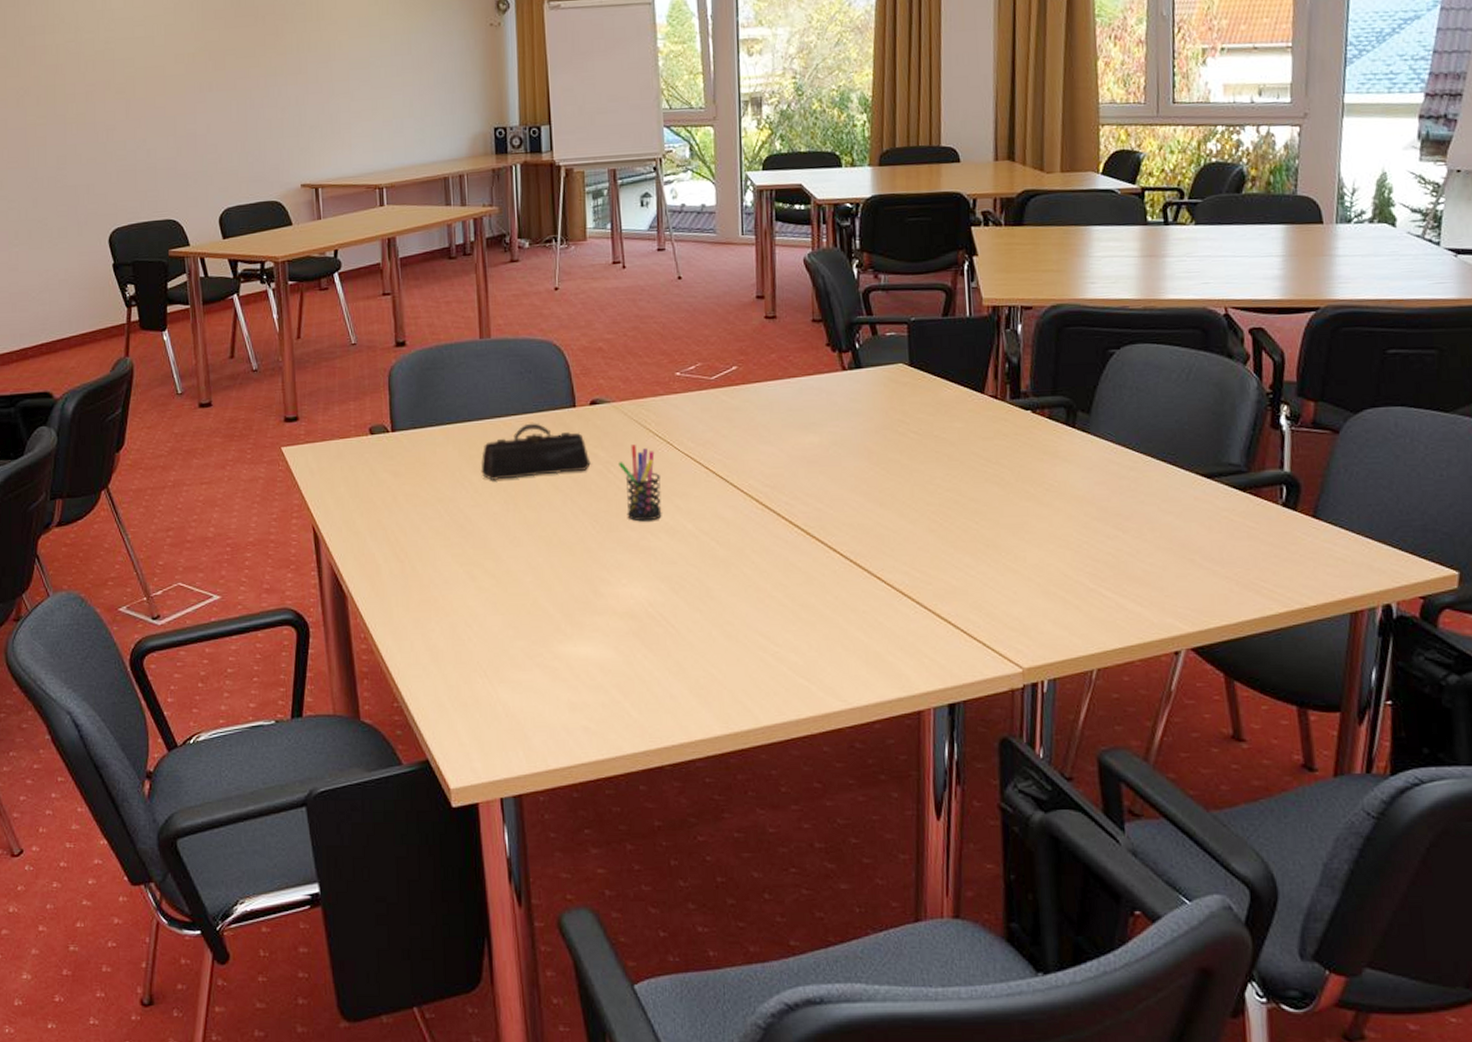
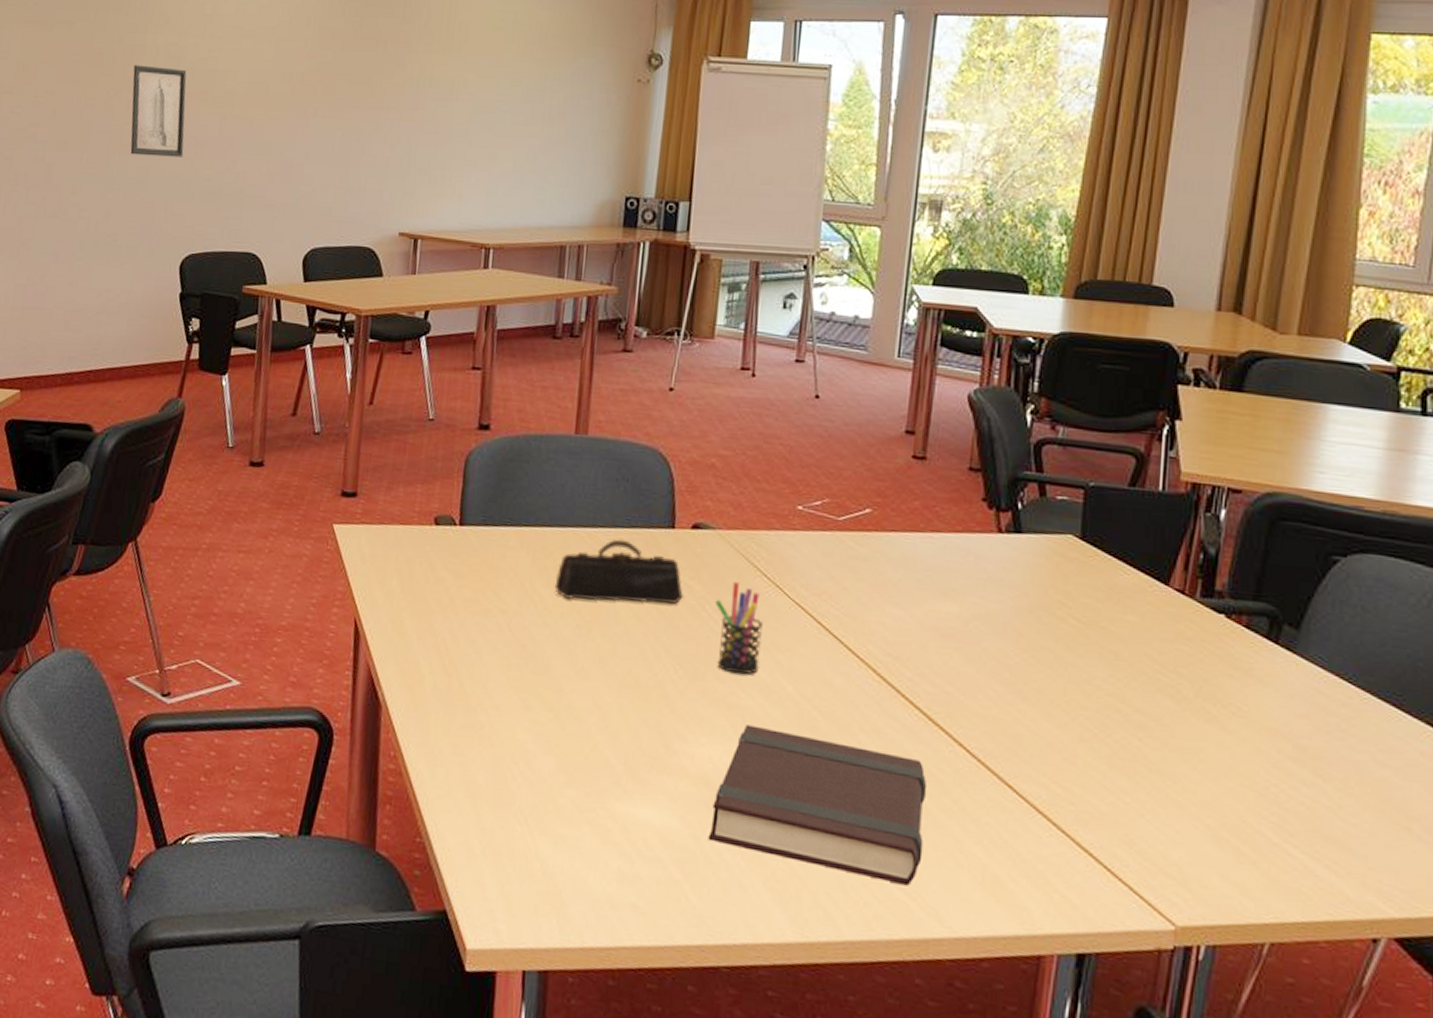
wall art: none [38,63,96,146] -> present [130,65,187,157]
book: none [639,562,816,673] -> present [708,724,926,886]

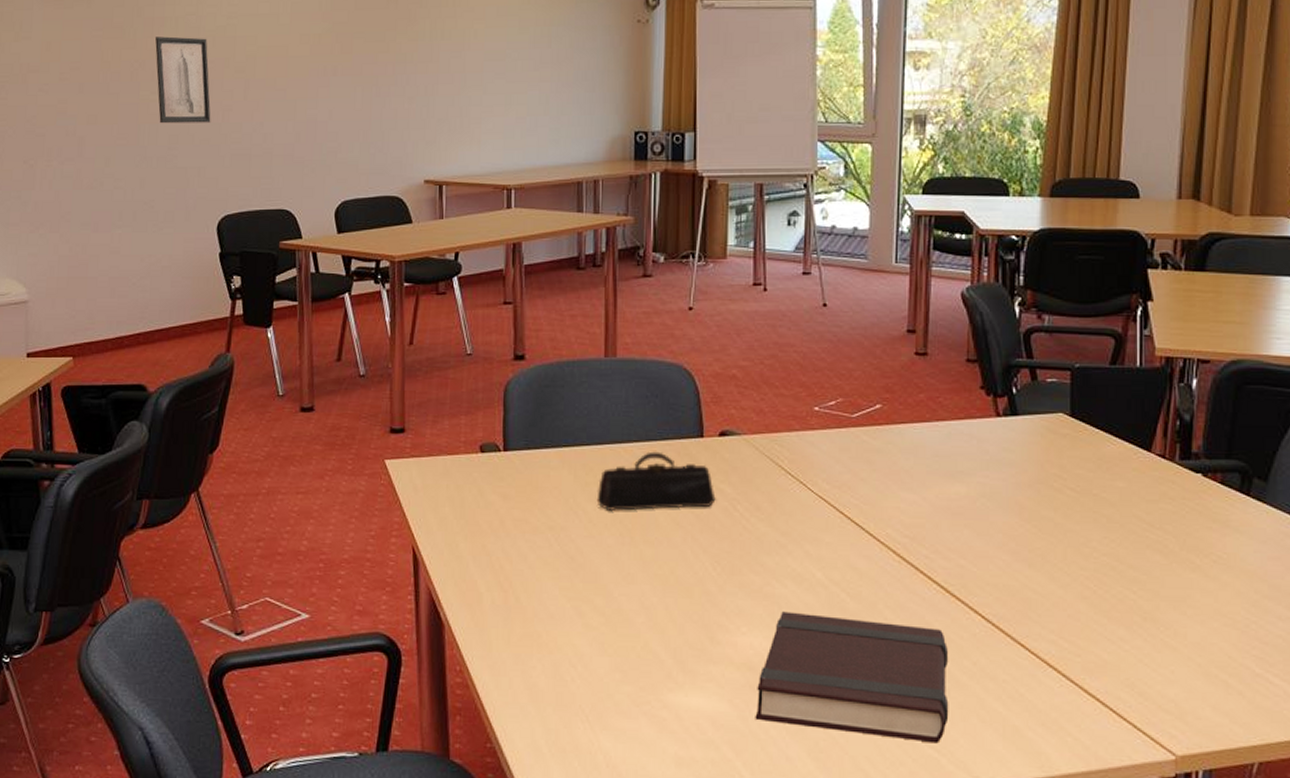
pen holder: present [715,582,763,675] -> none [746,482,790,566]

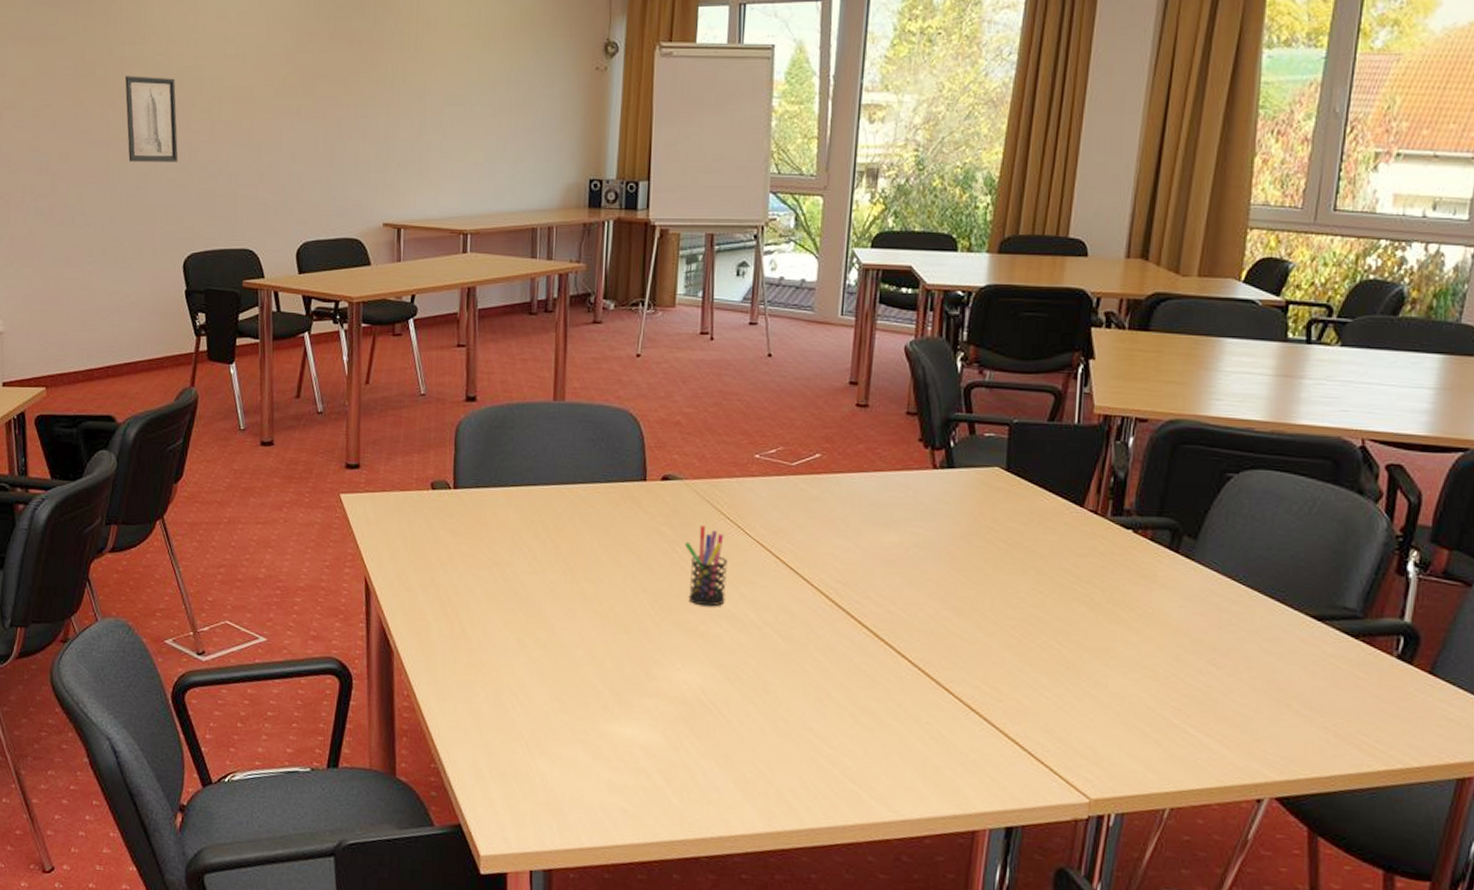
pencil case: present [596,451,716,512] -> none [541,493,656,550]
pen holder: none [746,482,790,566] -> present [685,525,727,607]
book: present [755,611,949,744] -> none [686,649,874,779]

